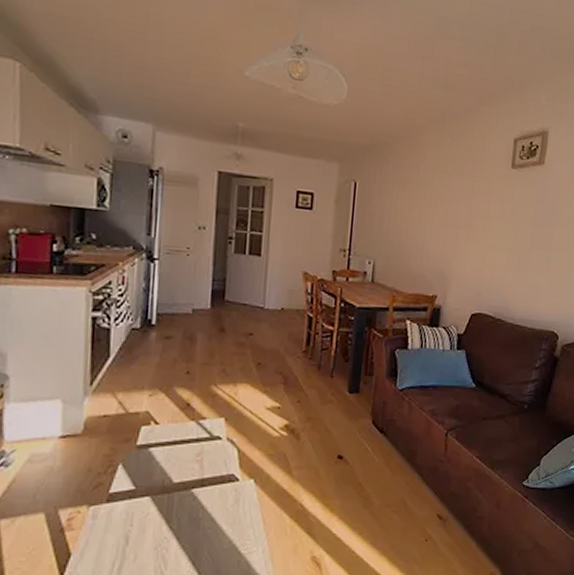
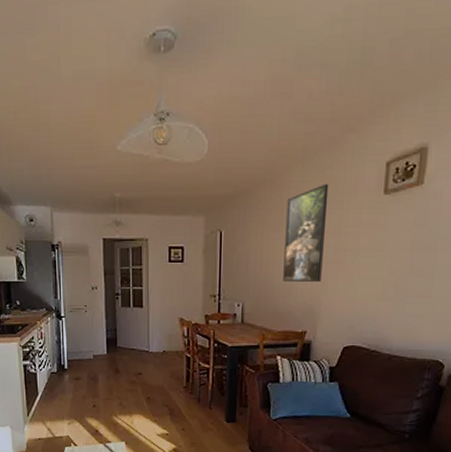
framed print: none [416,149,464,246] -> present [283,183,329,282]

